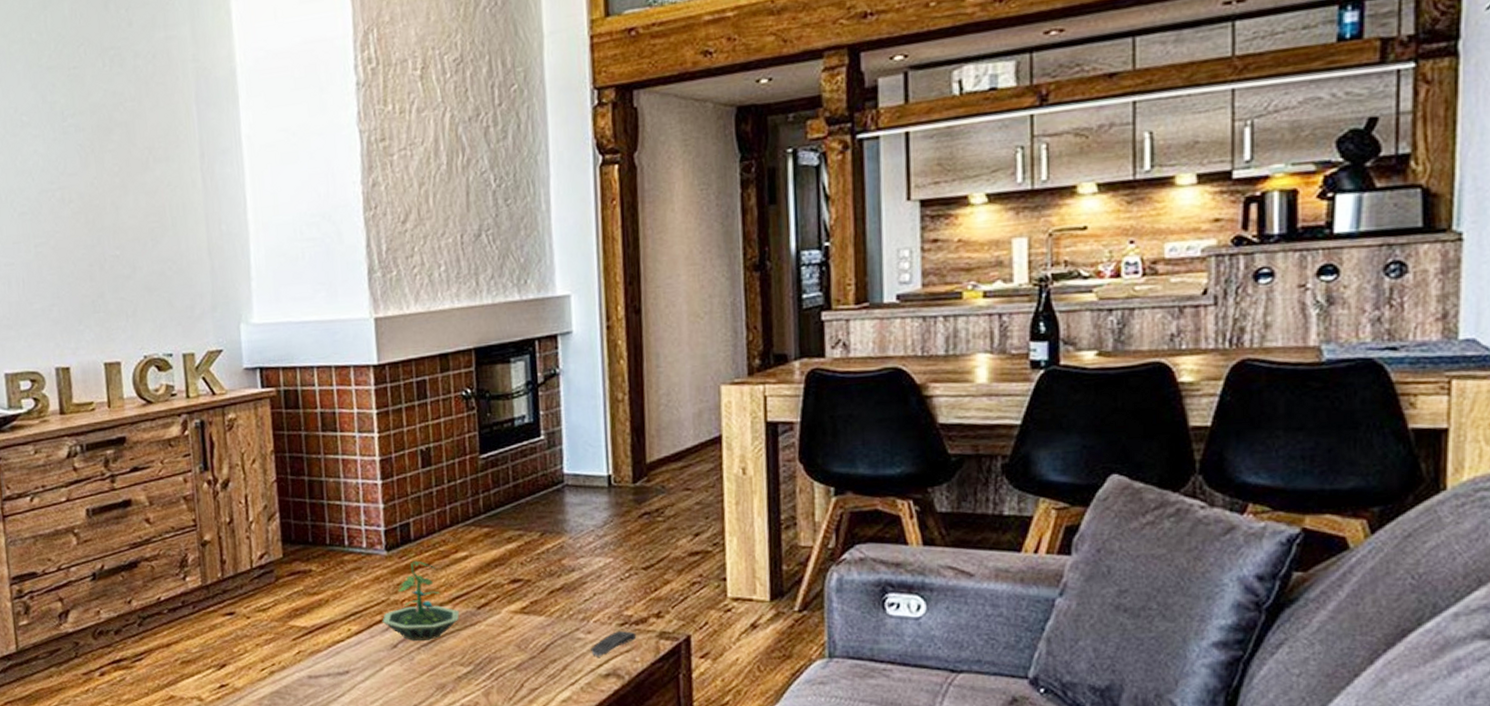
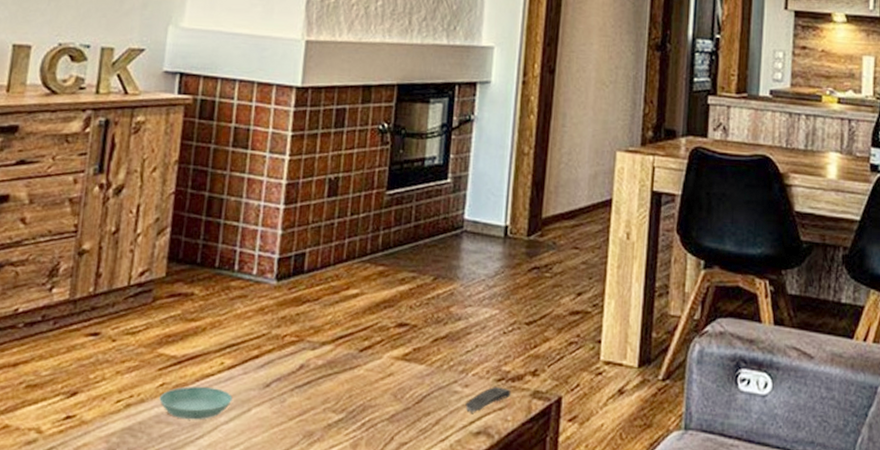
saucer: none [298,651,365,681] -> present [159,386,233,420]
terrarium: present [382,560,459,641] -> none [258,293,340,382]

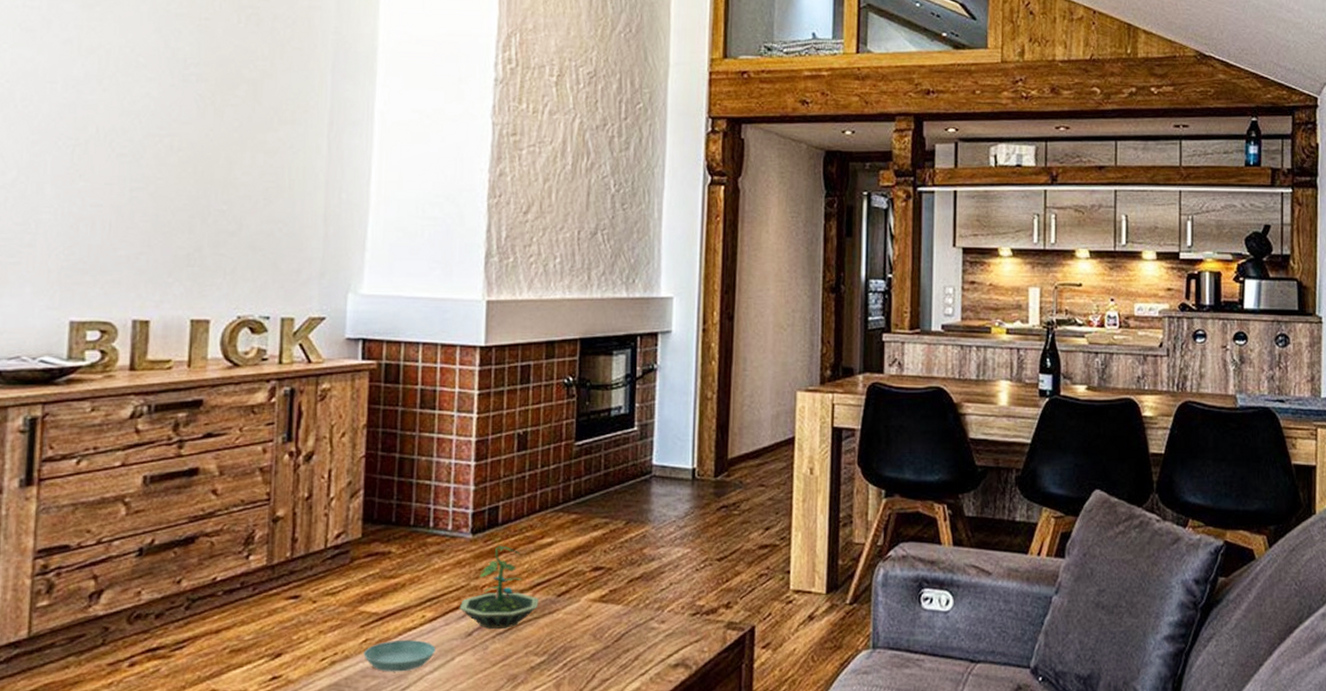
terrarium: none [258,293,340,382] -> present [459,545,539,629]
remote control: present [465,386,512,413] -> none [663,620,706,647]

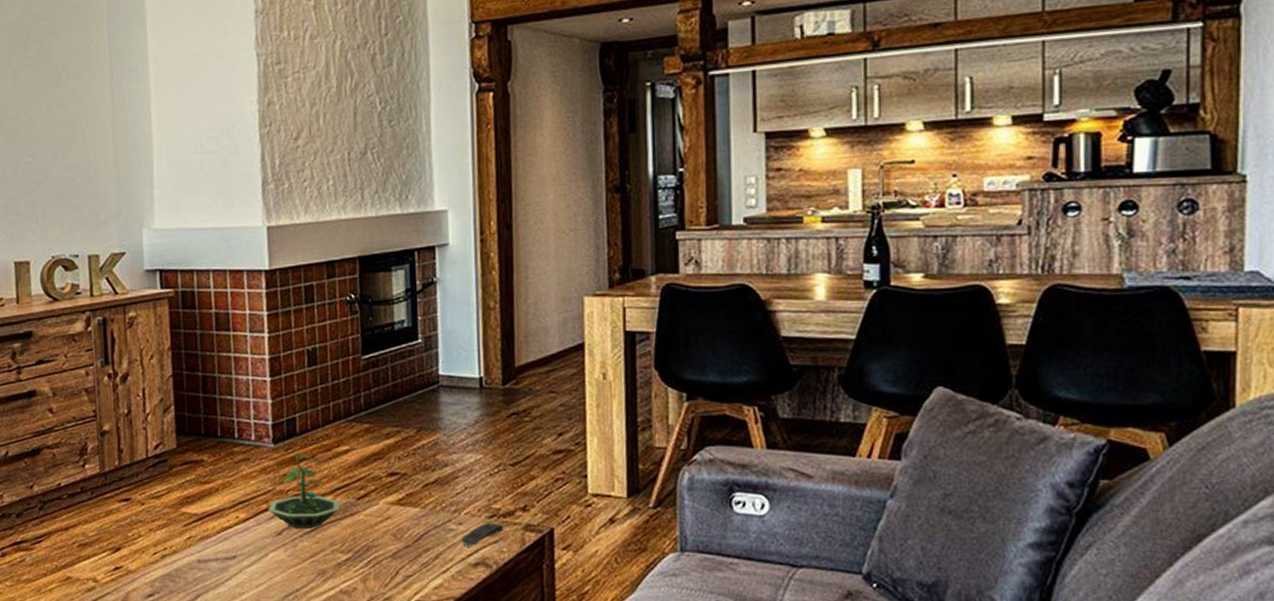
saucer: present [363,639,436,672] -> none [189,537,251,565]
remote control: none [663,620,706,647] -> present [461,522,504,547]

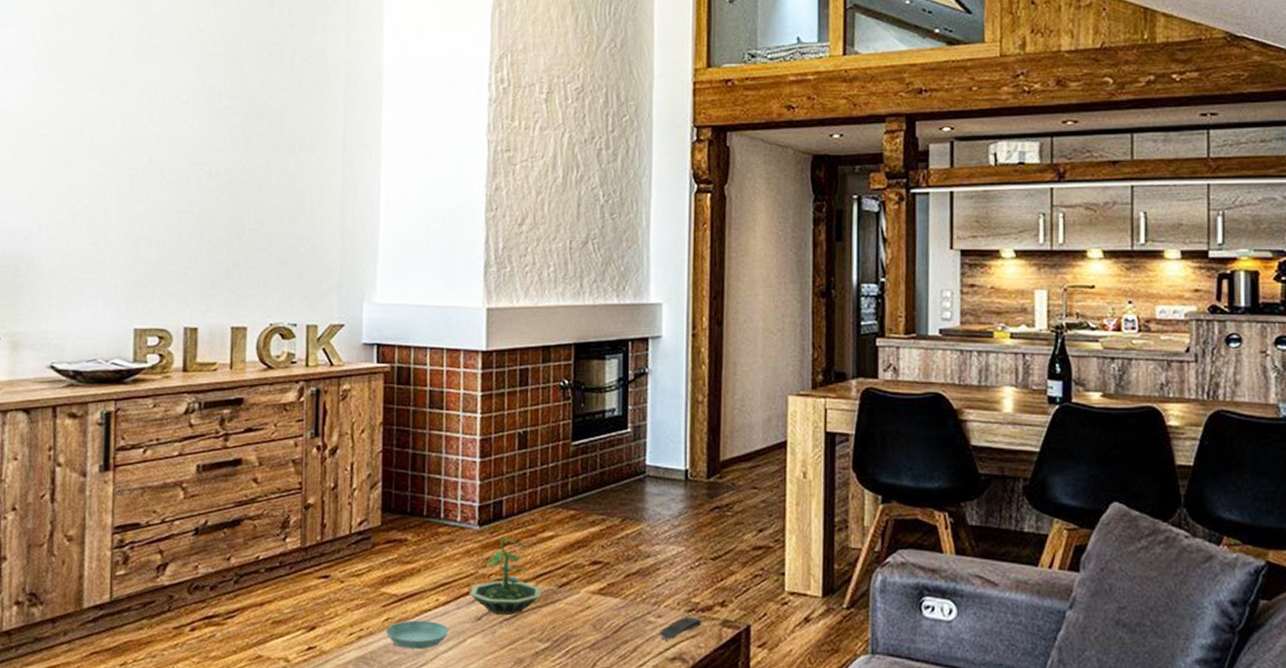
saucer: none [189,537,251,565] -> present [386,620,449,650]

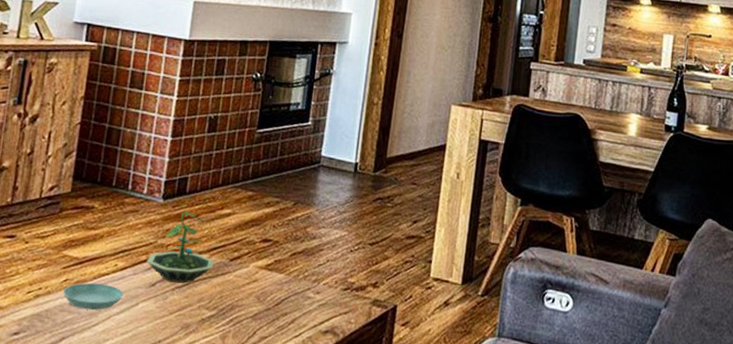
remote control: present [660,616,702,641] -> none [316,294,355,316]

